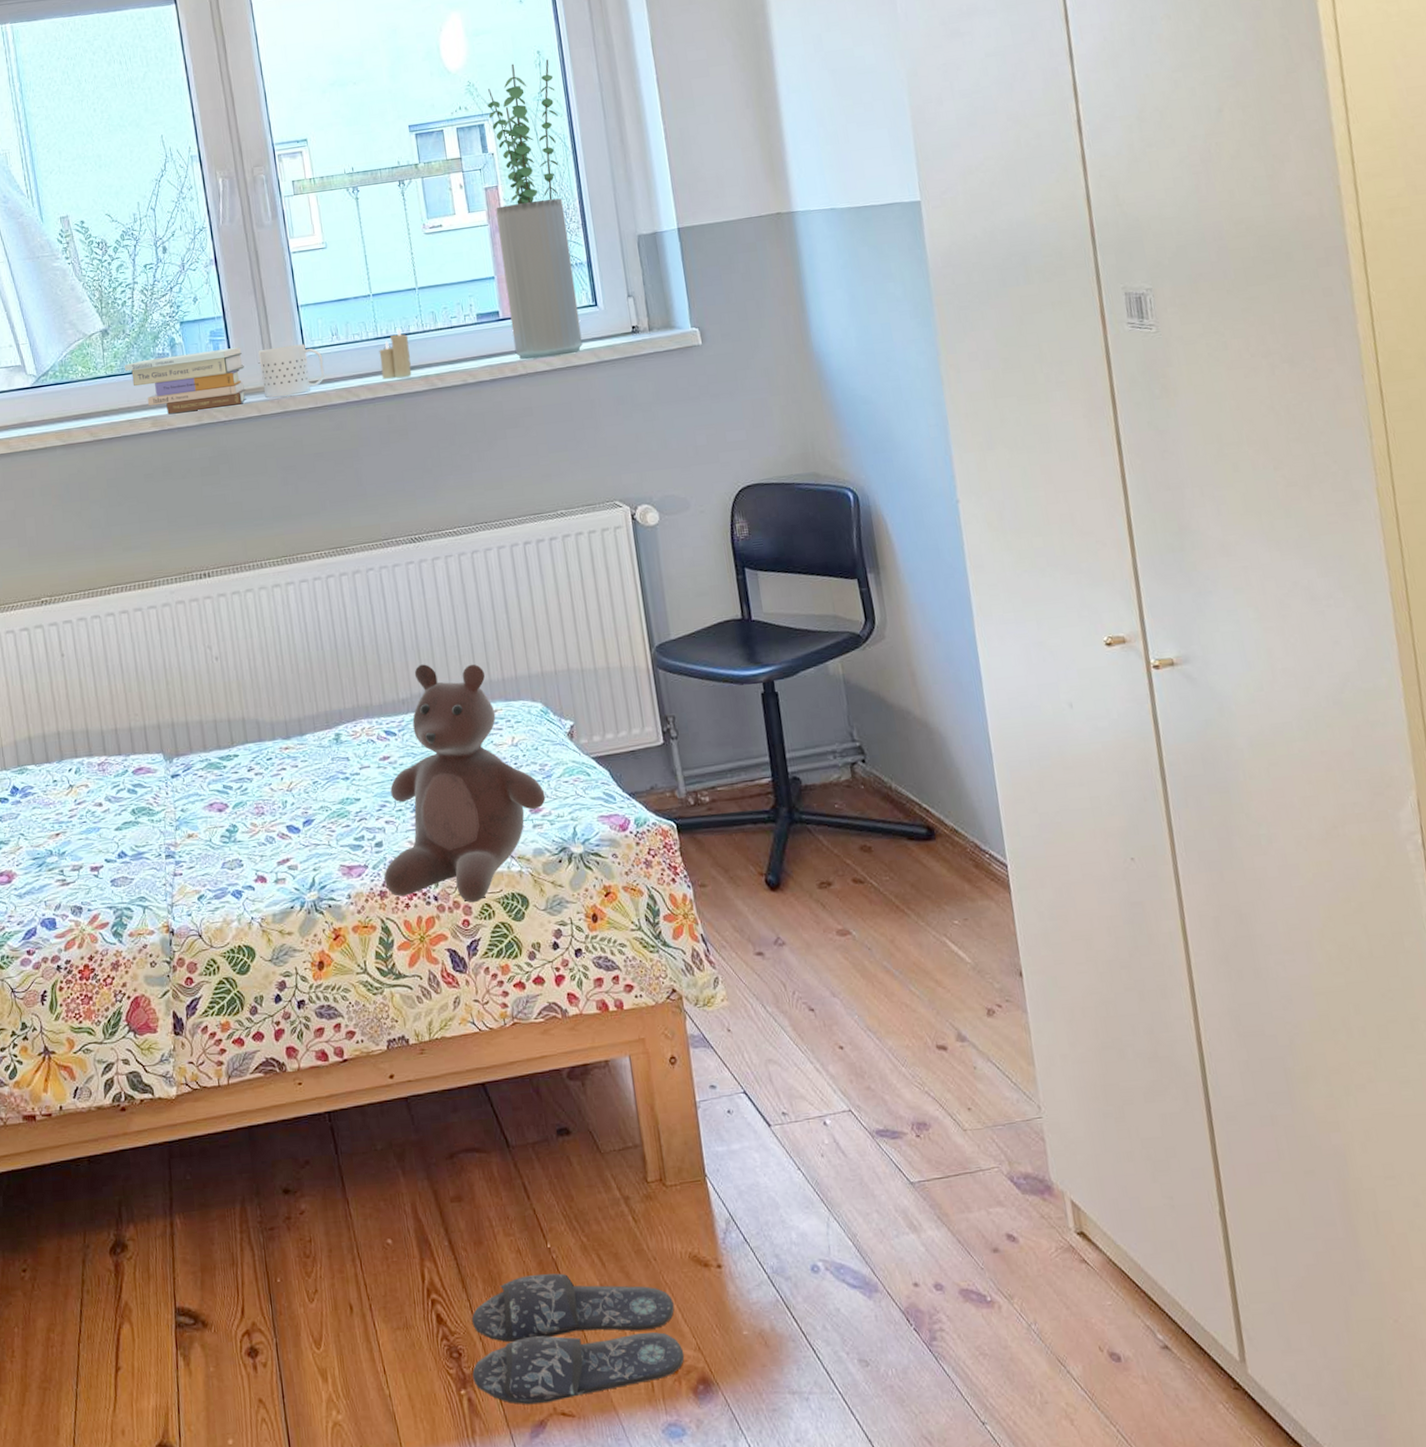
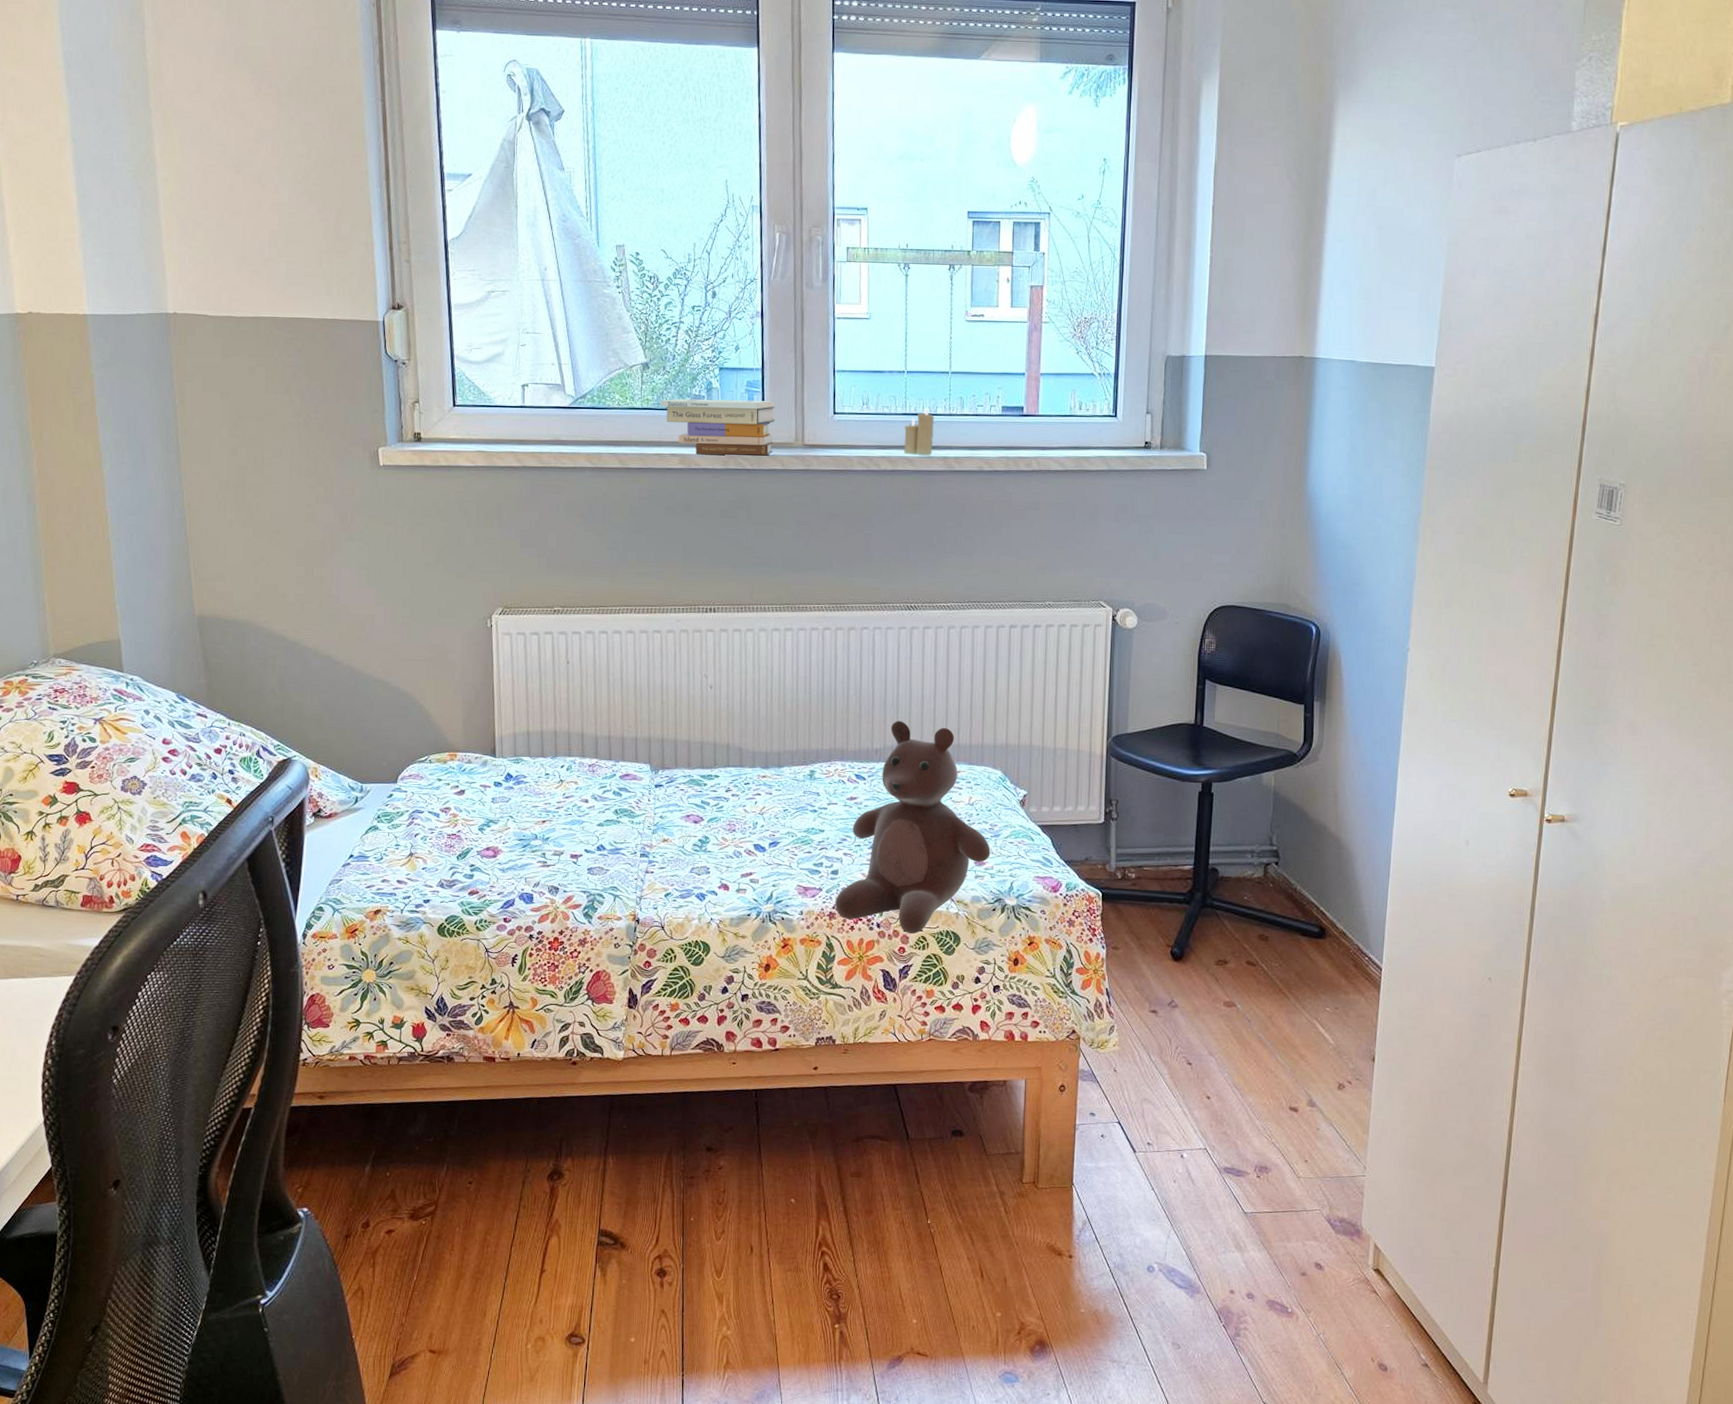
mug: present [258,344,325,399] -> none [790,407,851,456]
slippers: present [472,1273,684,1405] -> none [847,1243,1027,1343]
vase: present [487,59,583,360] -> none [1032,167,1115,459]

